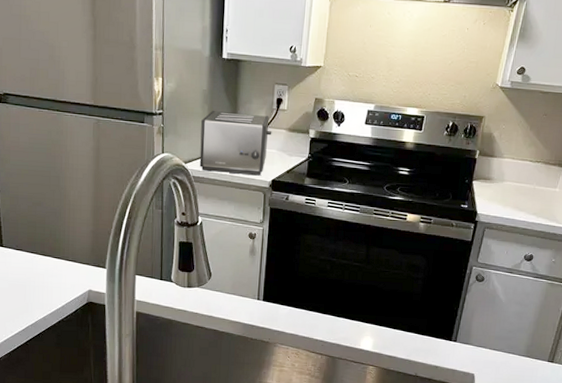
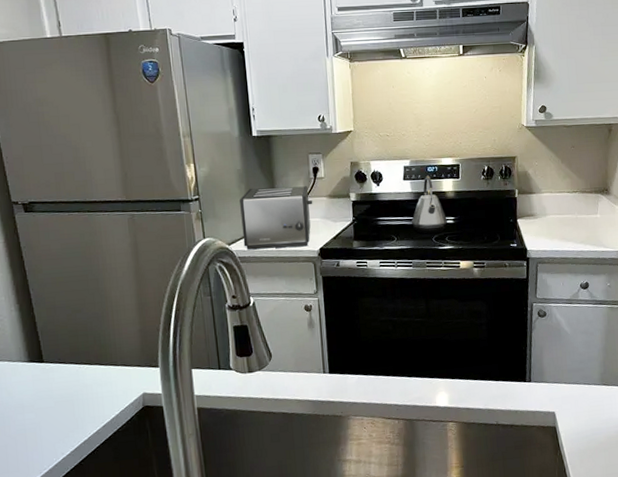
kettle: none [366,123,402,183] -> present [412,176,447,235]

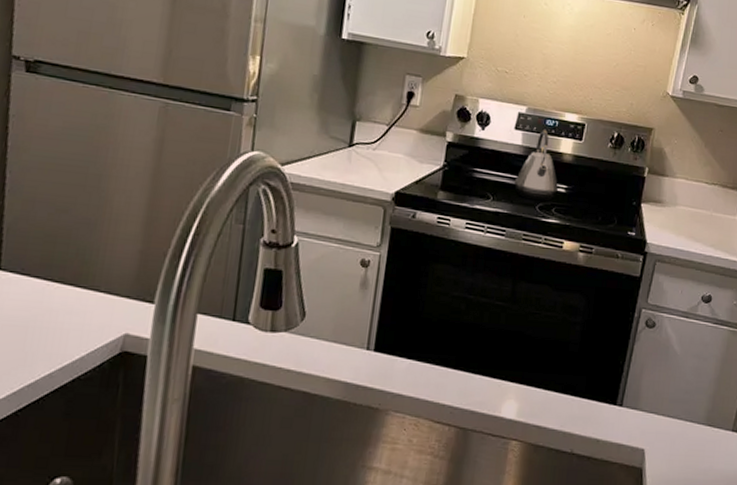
toaster: present [240,186,313,250] -> none [300,101,399,186]

